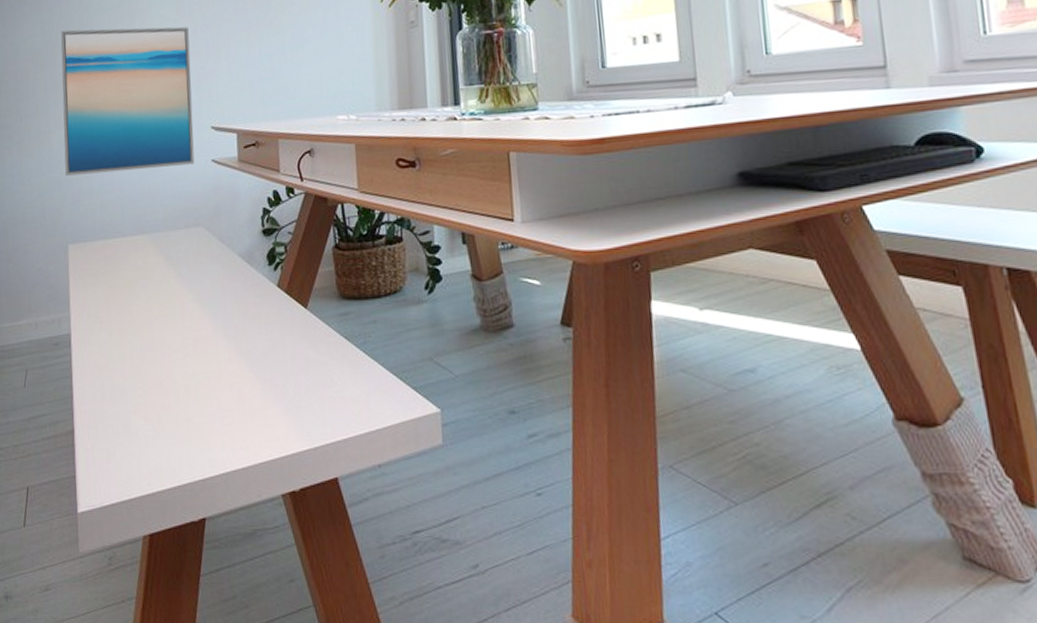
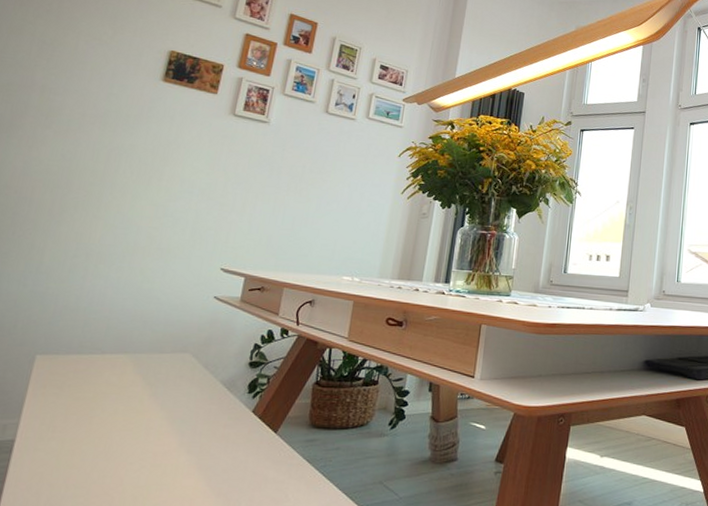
wall art: present [61,26,195,176] -> none [52,160,219,298]

